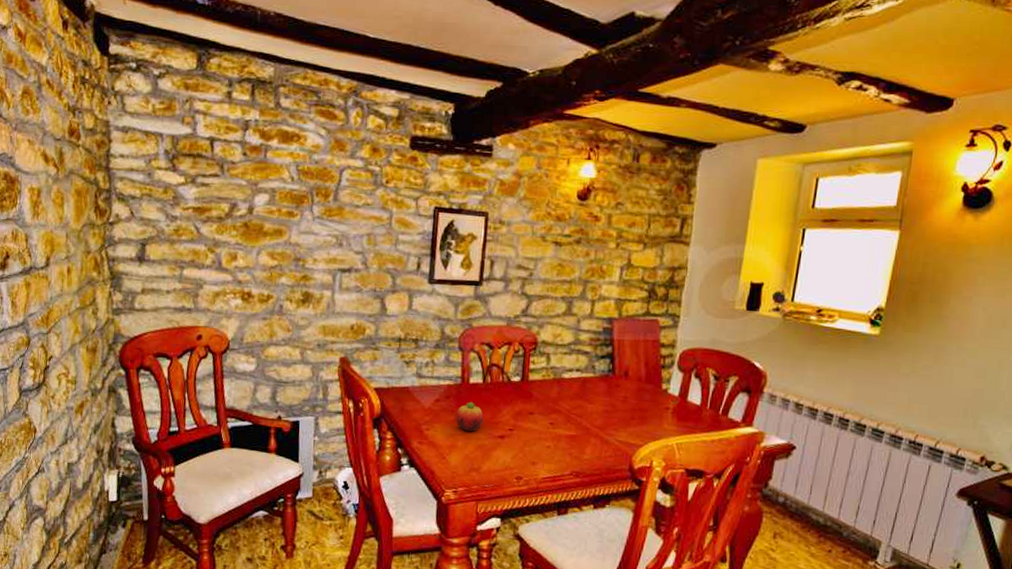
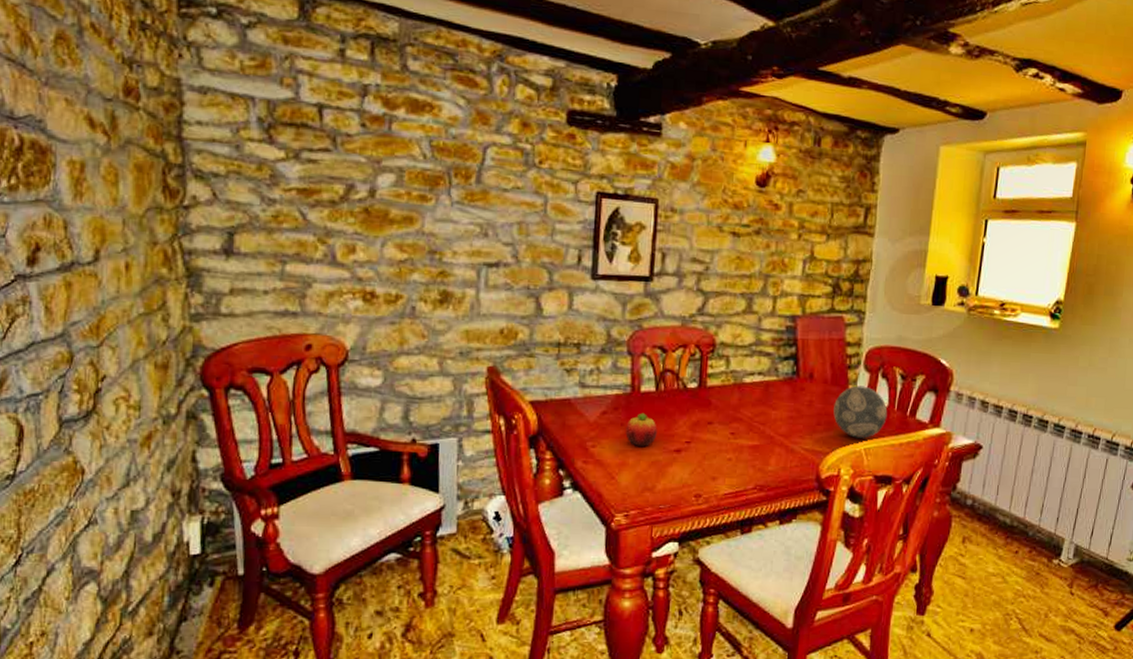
decorative ball: none [647,384,700,434] -> present [833,385,888,438]

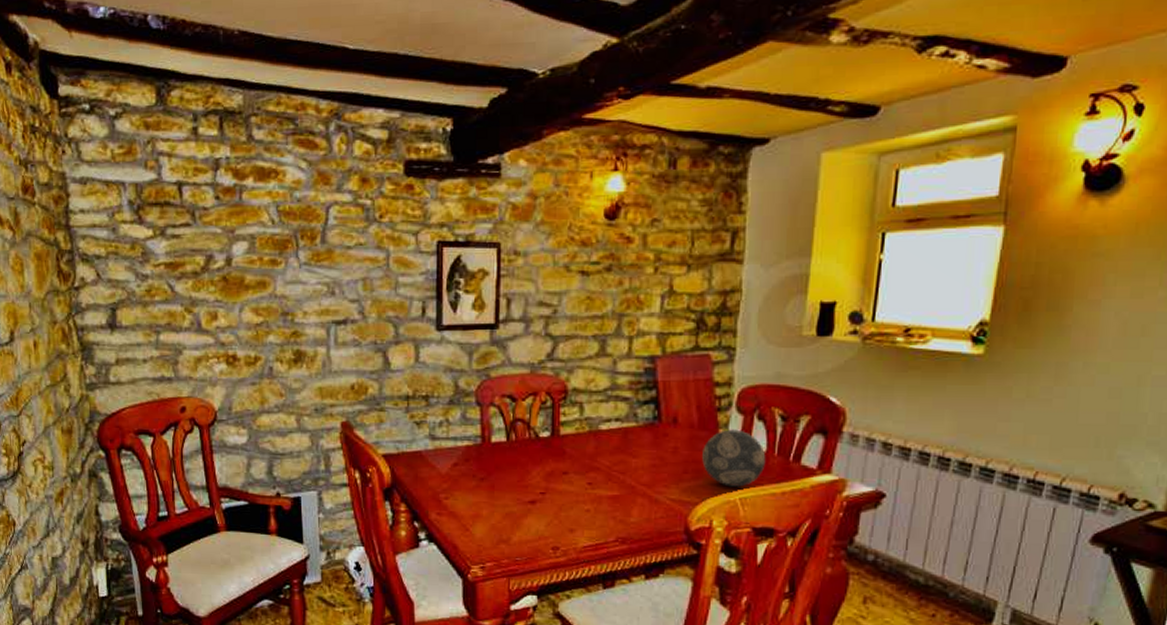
fruit: present [625,412,657,446] -> none [478,463,510,498]

